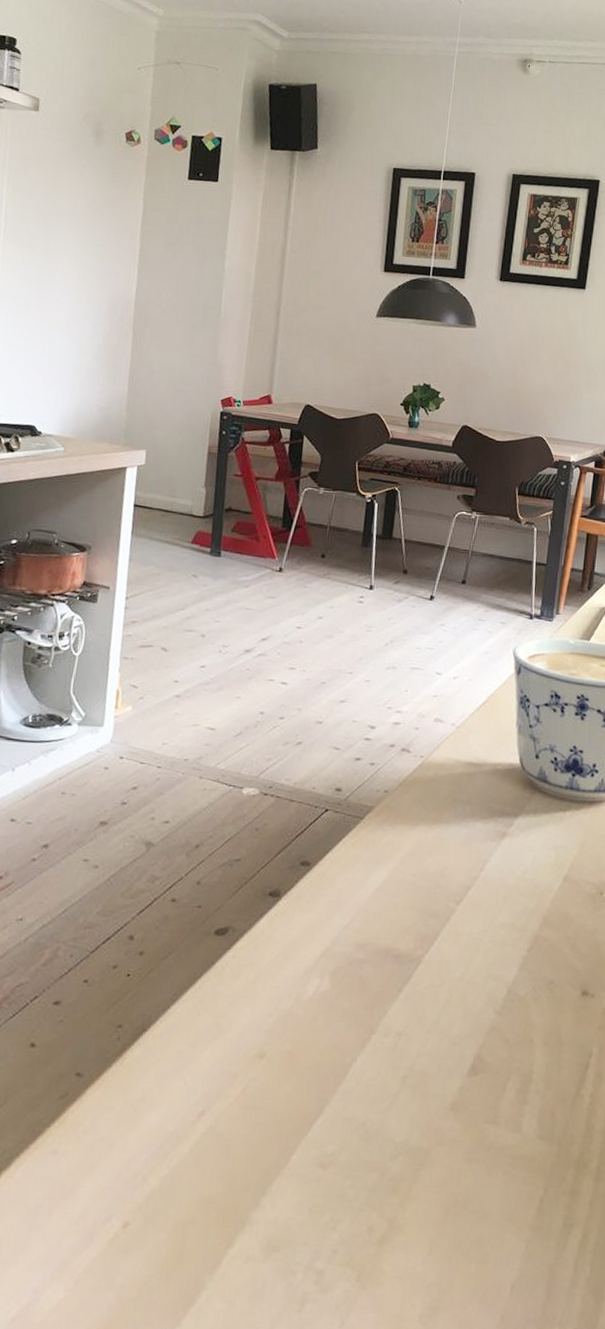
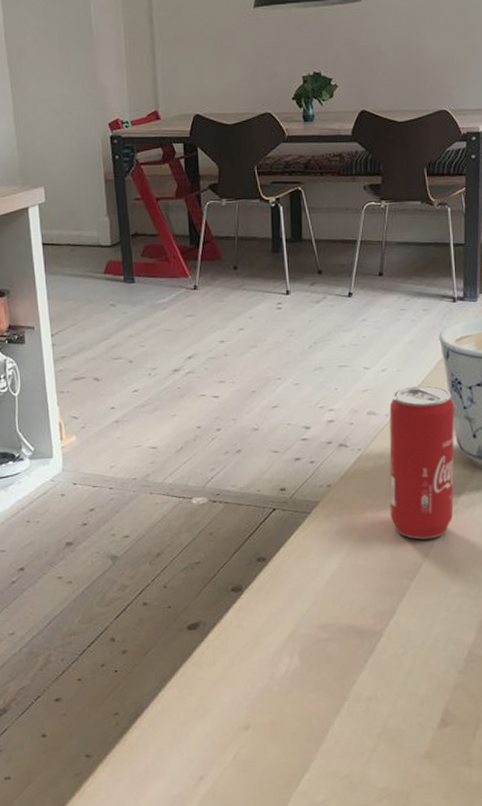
beverage can: none [444,698,521,861] -> present [389,386,455,540]

